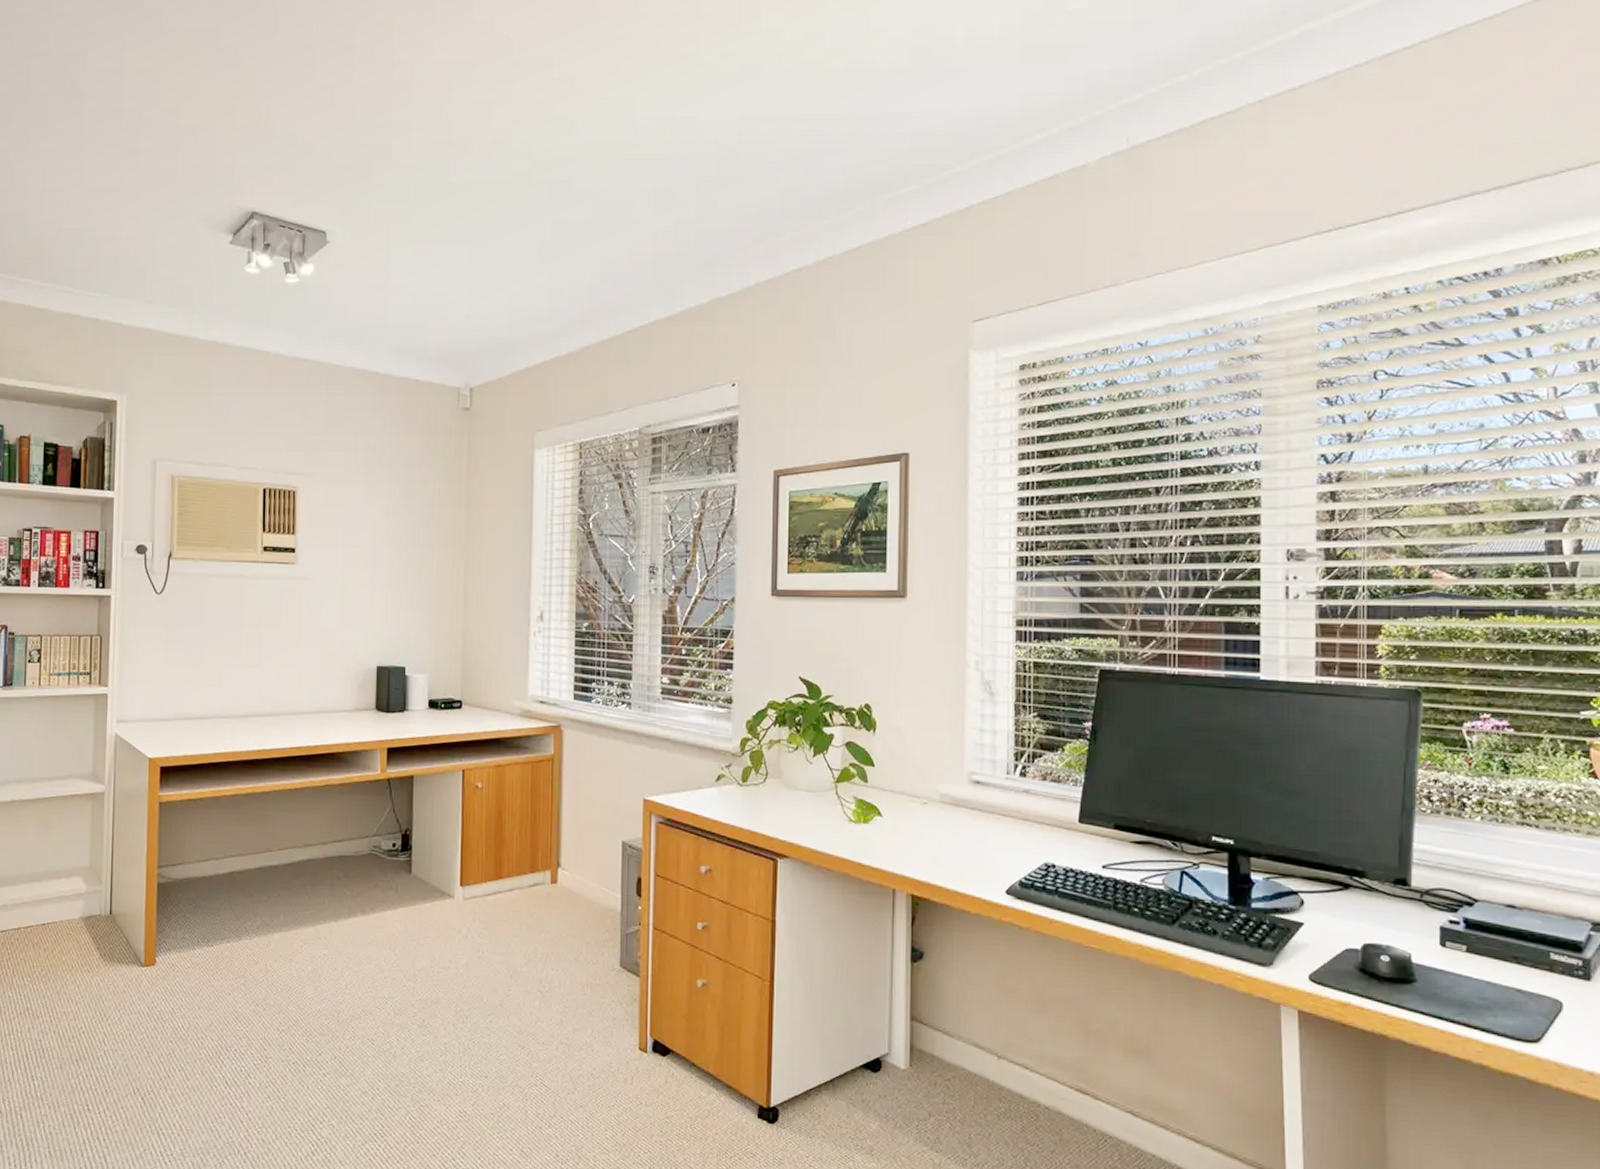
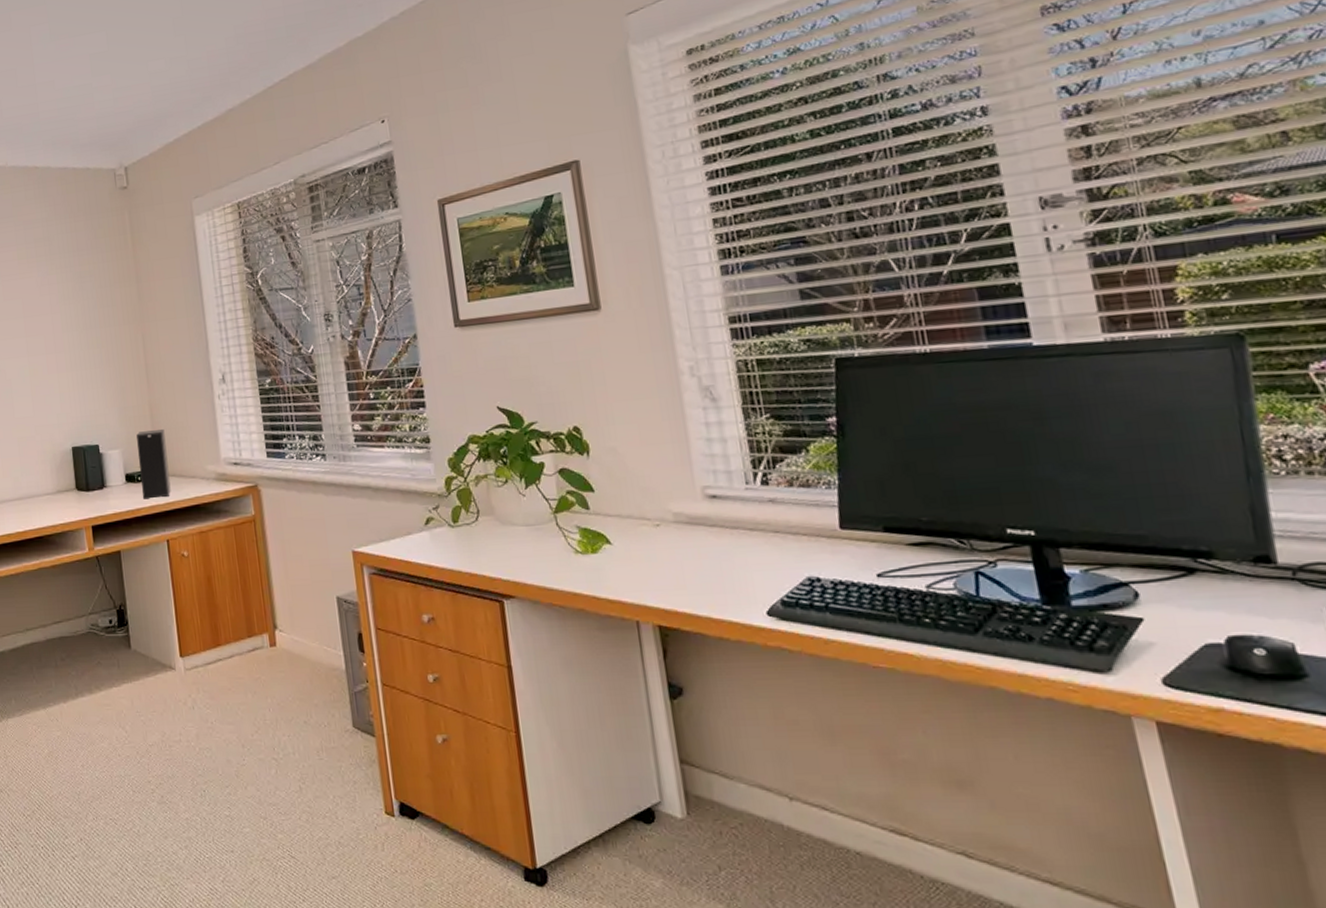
speaker: none [444,659,475,727] -> present [136,429,171,499]

